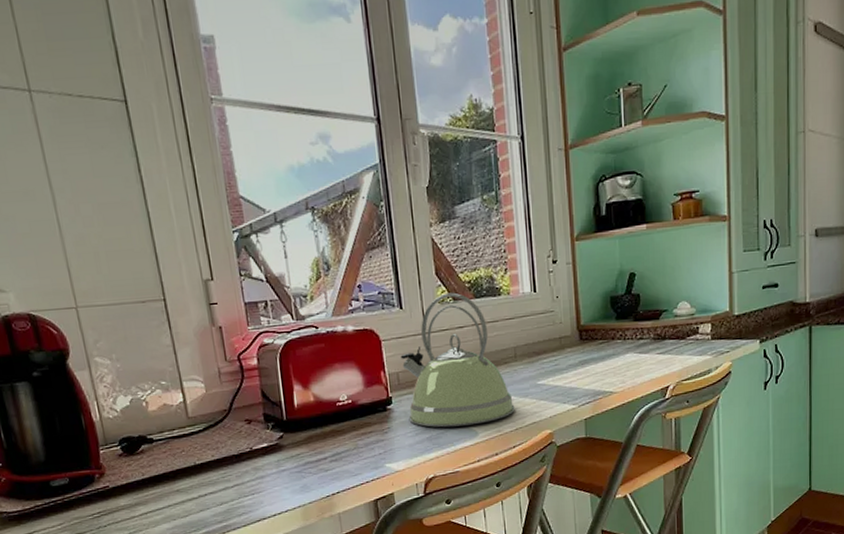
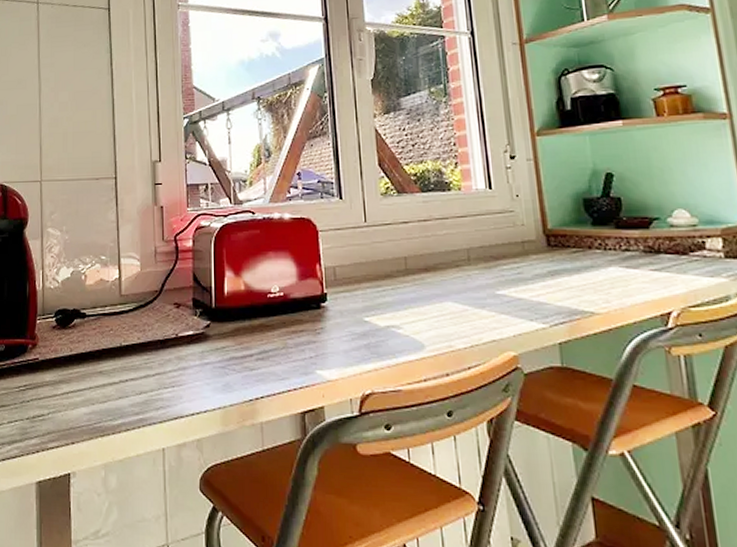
kettle: present [400,292,515,428] -> none [338,185,469,335]

